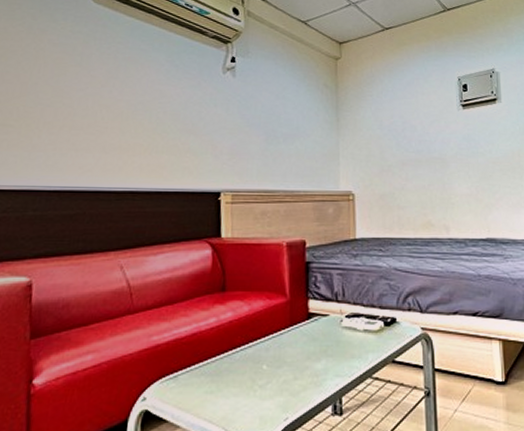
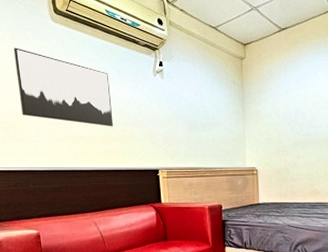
wall art: none [31,30,163,135] -> present [13,47,113,127]

